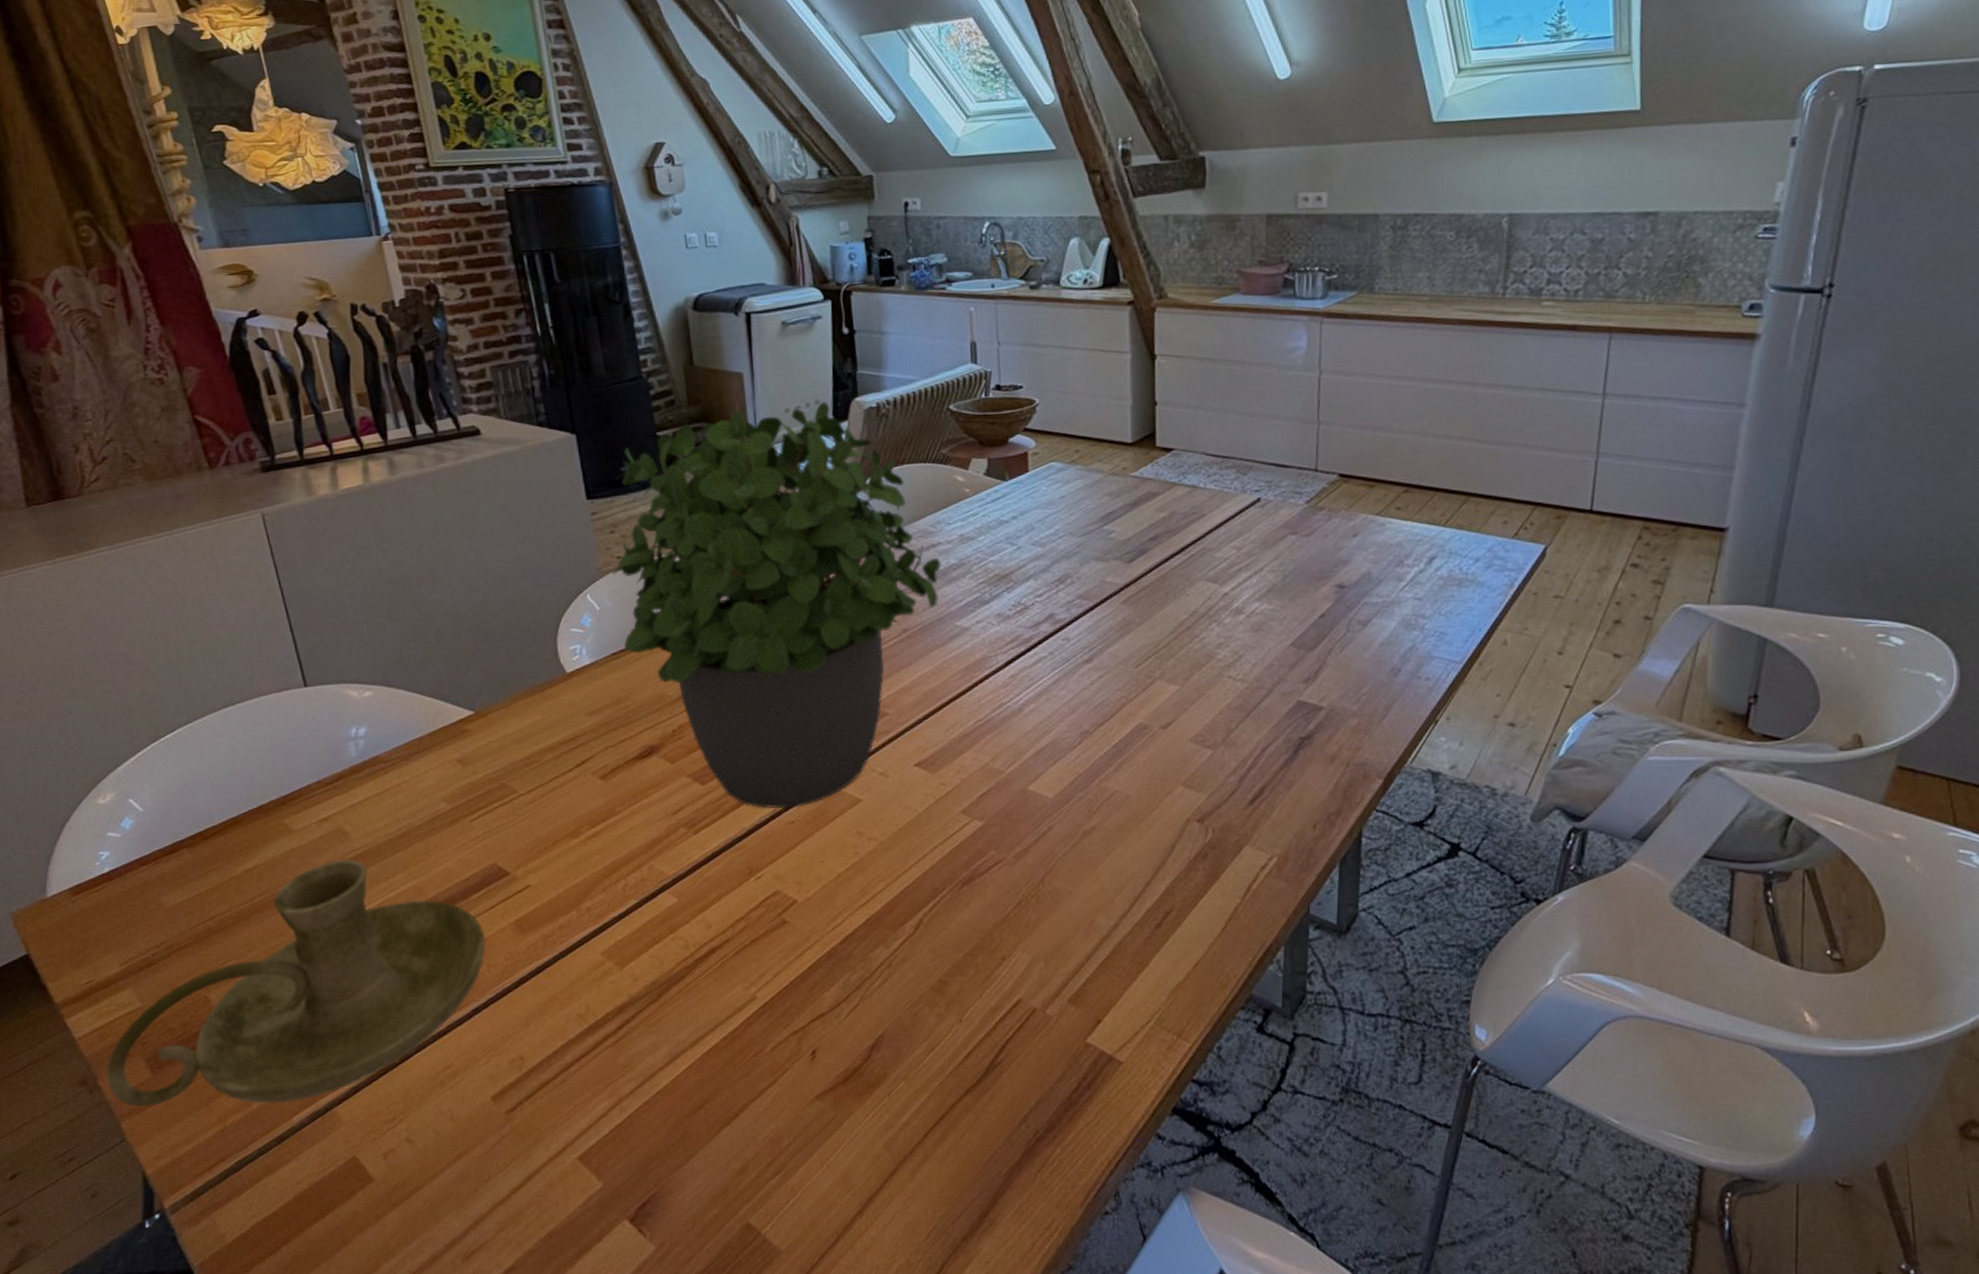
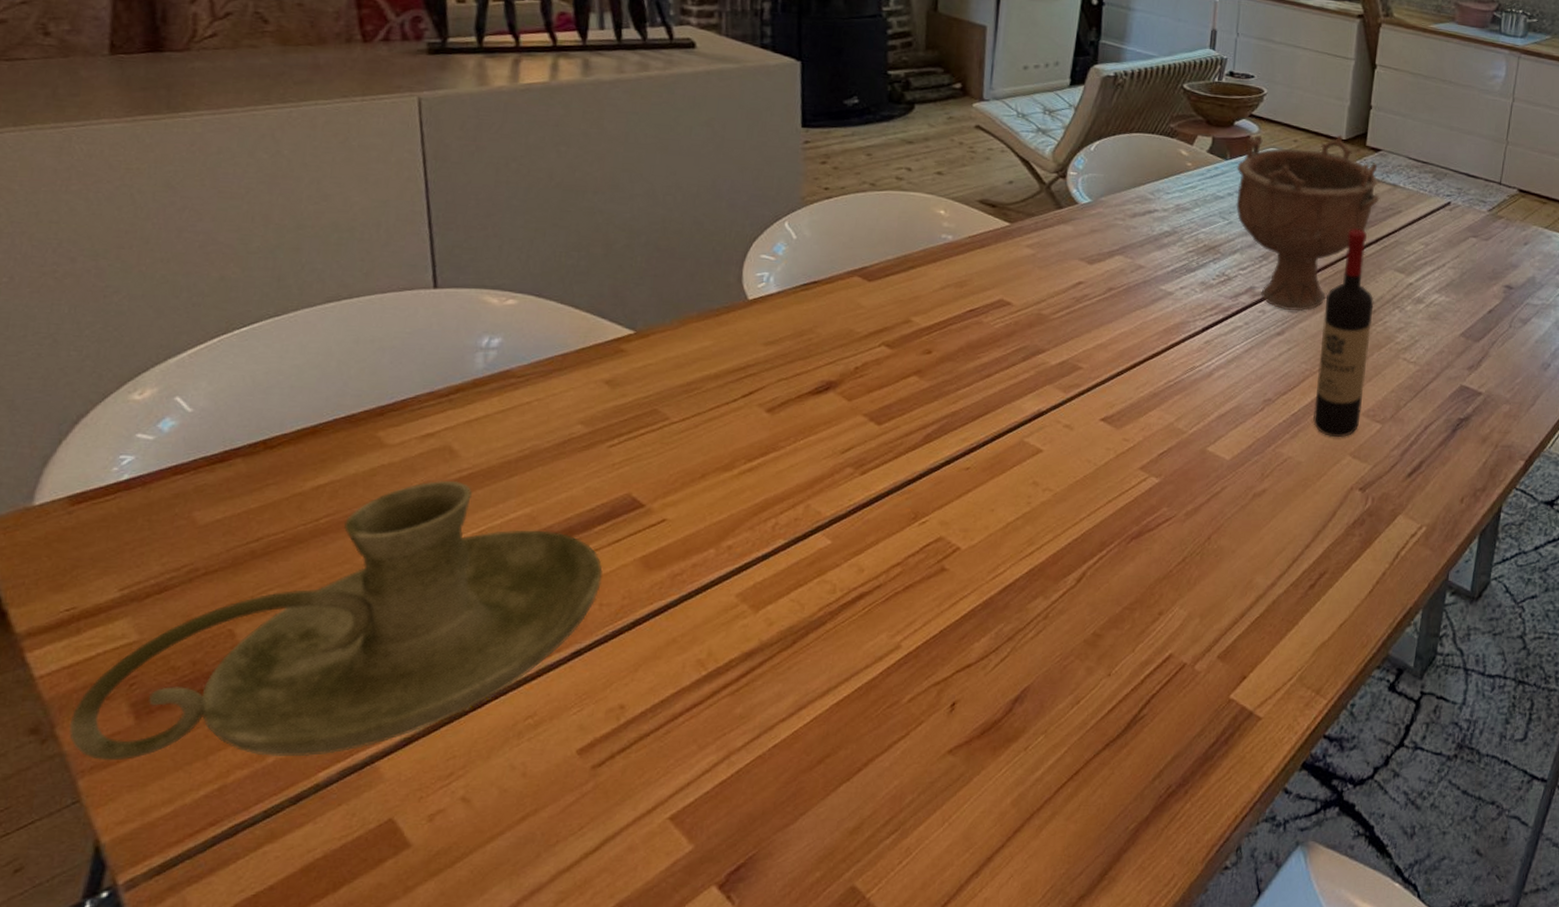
potted plant: present [612,402,941,809] -> none [816,60,1154,455]
decorative bowl: none [1018,438,1179,635] -> present [1236,135,1380,311]
wine bottle: none [1132,539,1189,767] -> present [1313,229,1374,438]

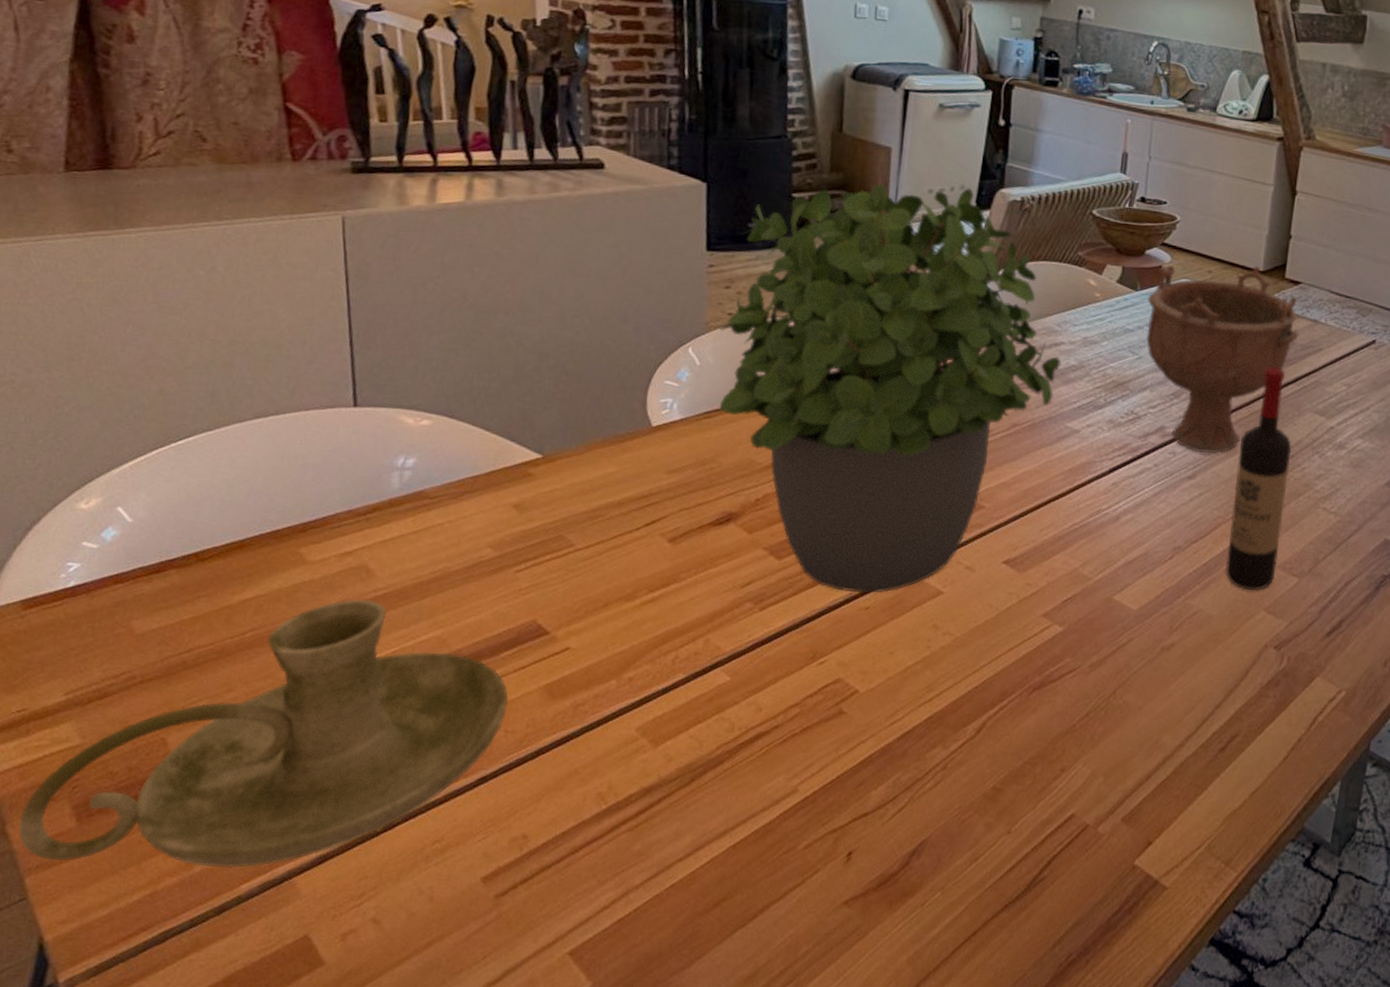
potted plant: none [816,60,1154,455] -> present [718,183,1061,594]

